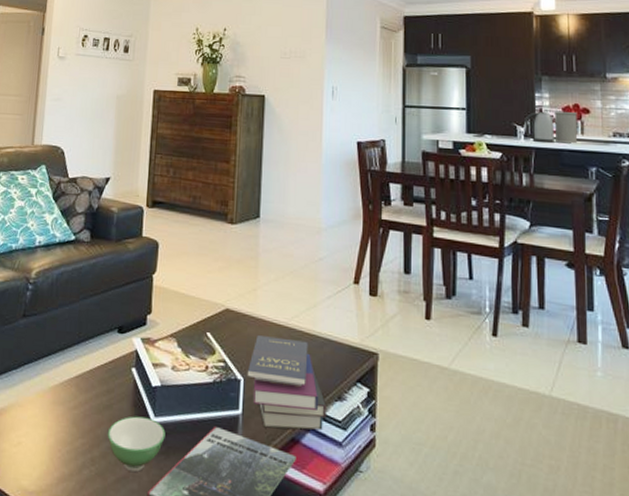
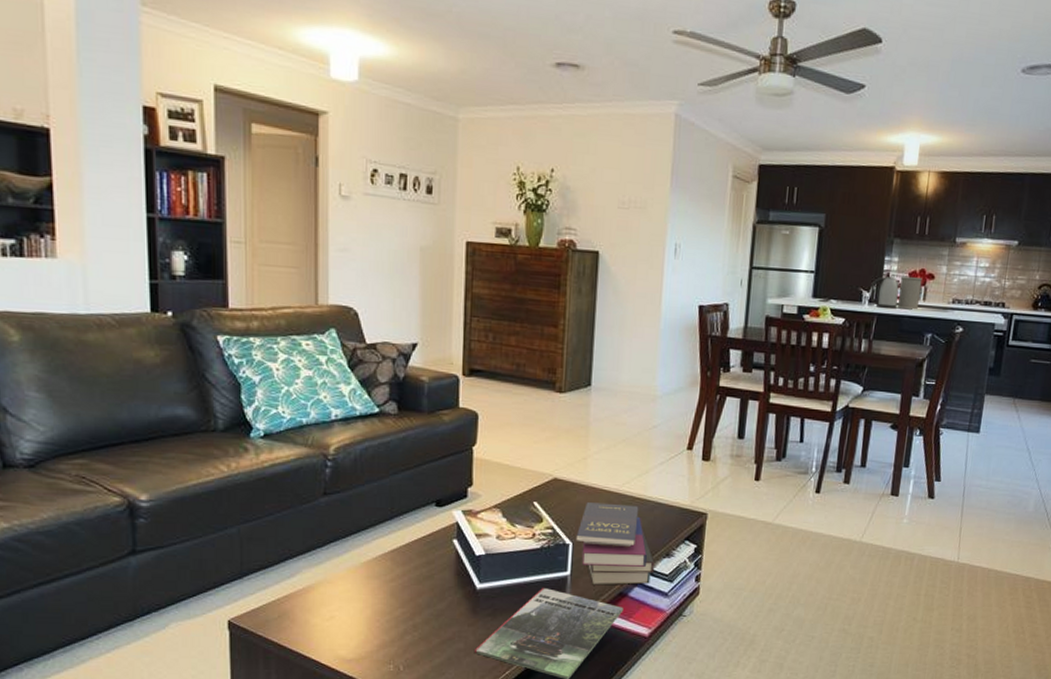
bowl: present [107,416,166,473] -> none [429,584,492,634]

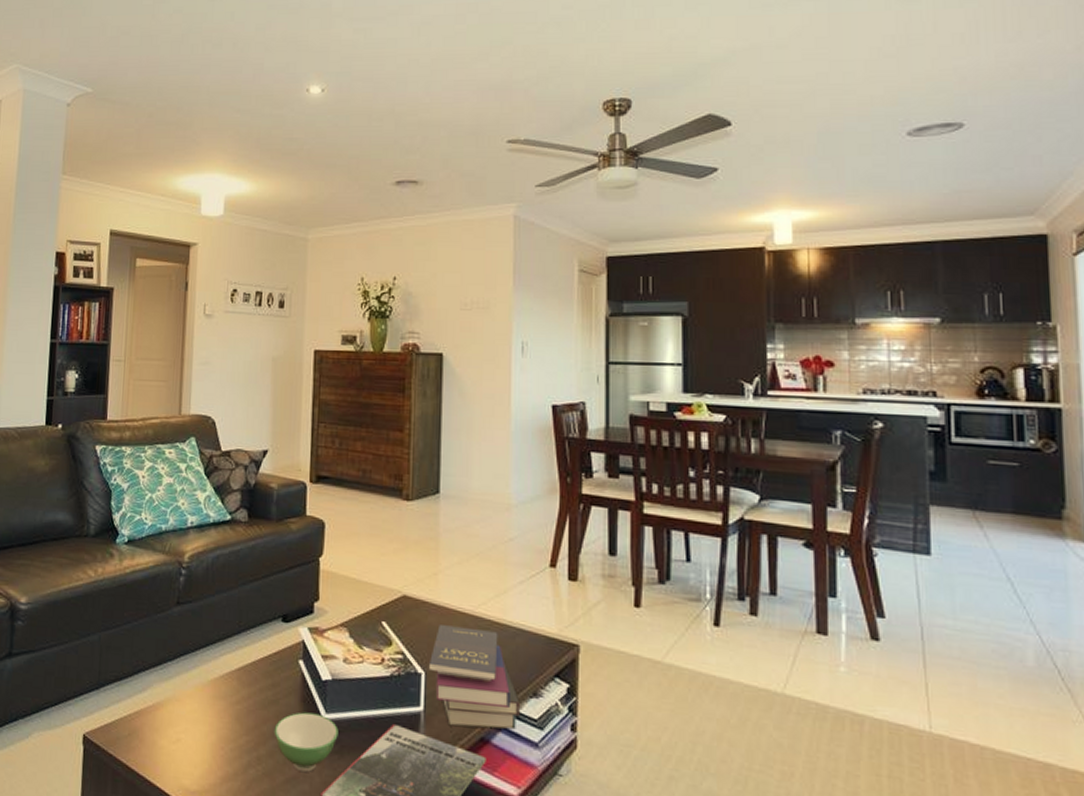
bowl: none [429,584,492,634] -> present [274,712,338,773]
kettle: present [870,276,900,309] -> none [754,365,790,402]
canister: present [898,276,923,310] -> none [789,365,819,403]

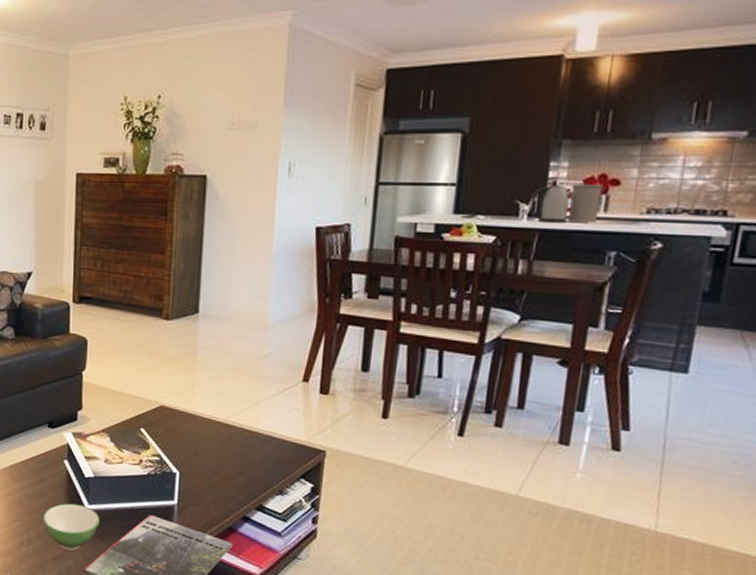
books: present [428,625,520,730] -> none [182,432,266,521]
kettle: none [754,365,790,402] -> present [529,184,571,223]
canister: none [789,365,819,403] -> present [568,184,603,224]

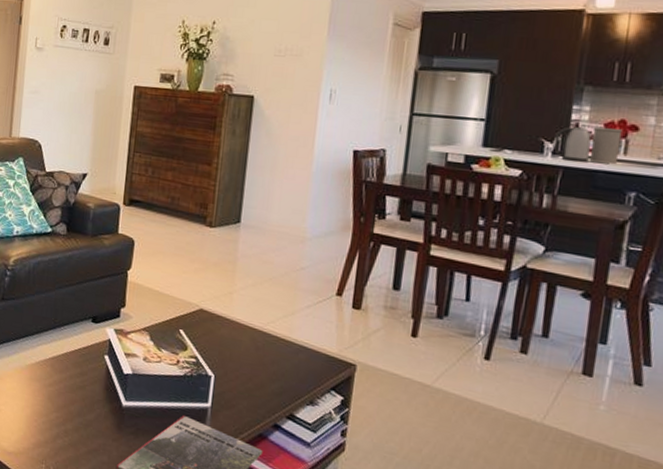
bowl: present [42,503,100,552] -> none [80,398,136,447]

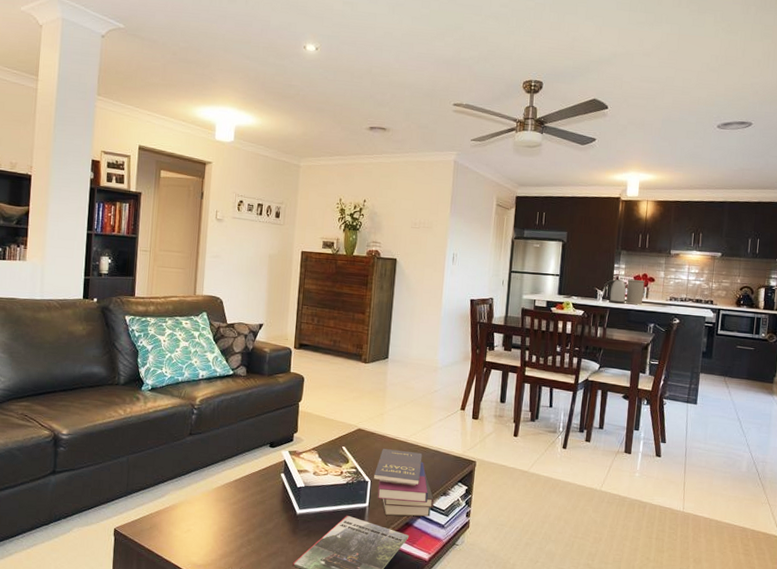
books: none [218,337,297,430] -> present [373,449,434,517]

